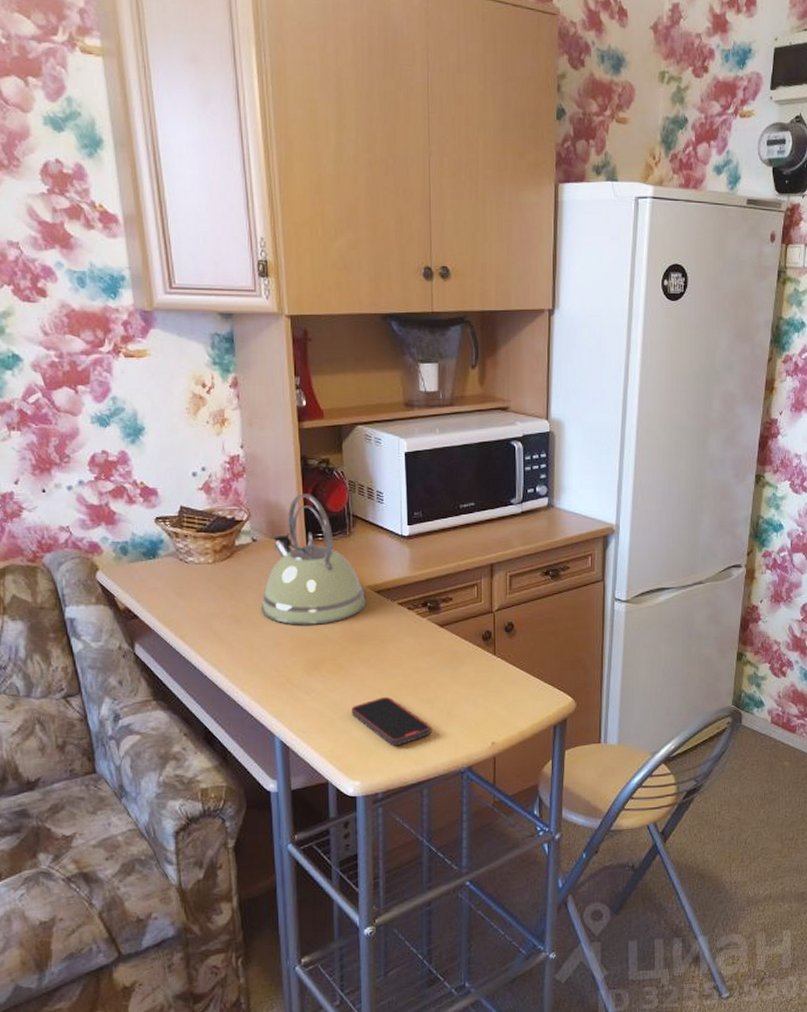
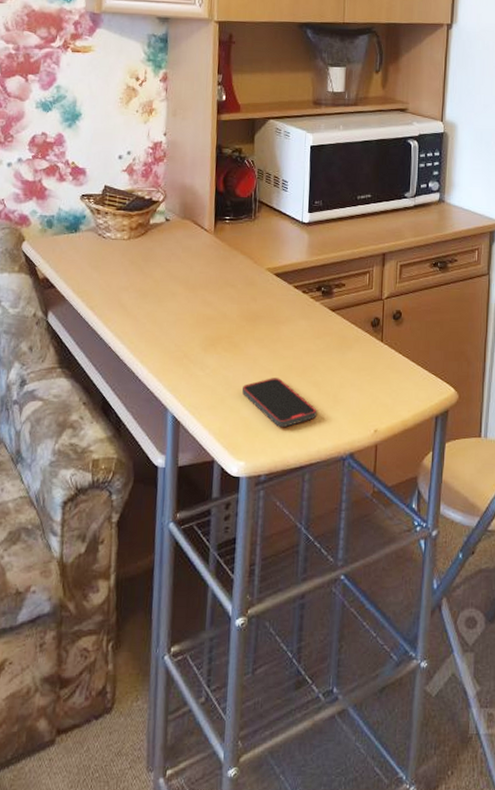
kettle: present [260,494,367,625] -> none [167,179,265,303]

